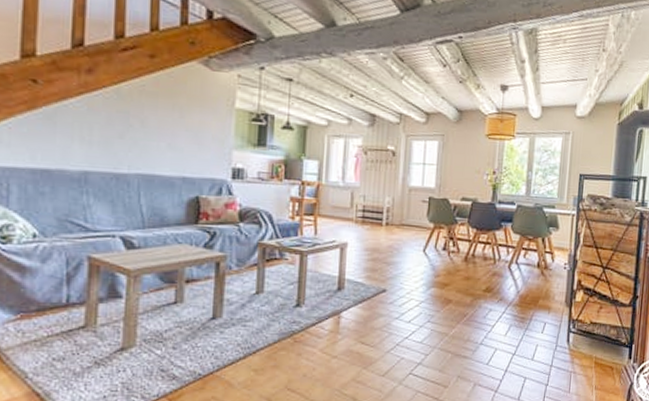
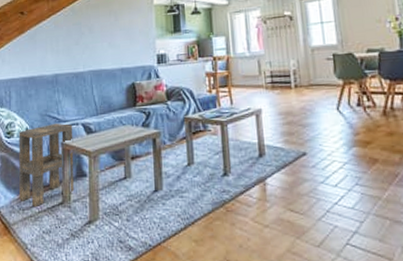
side table: none [18,231,107,331] -> present [19,123,75,208]

